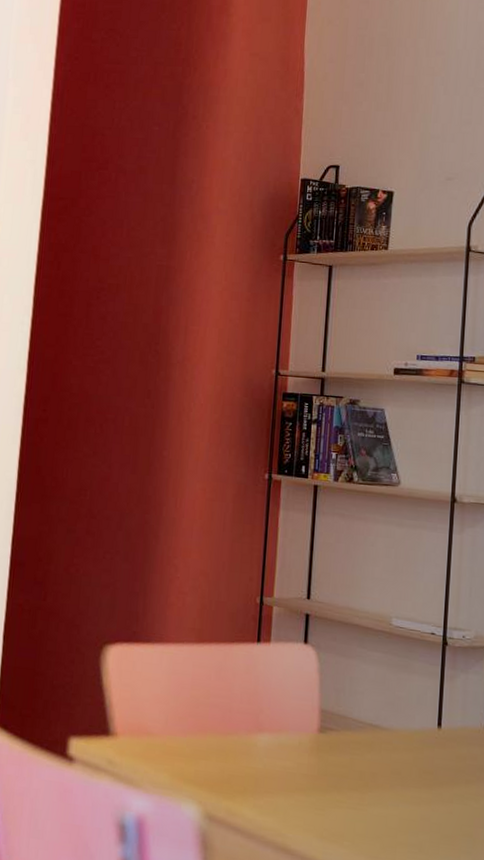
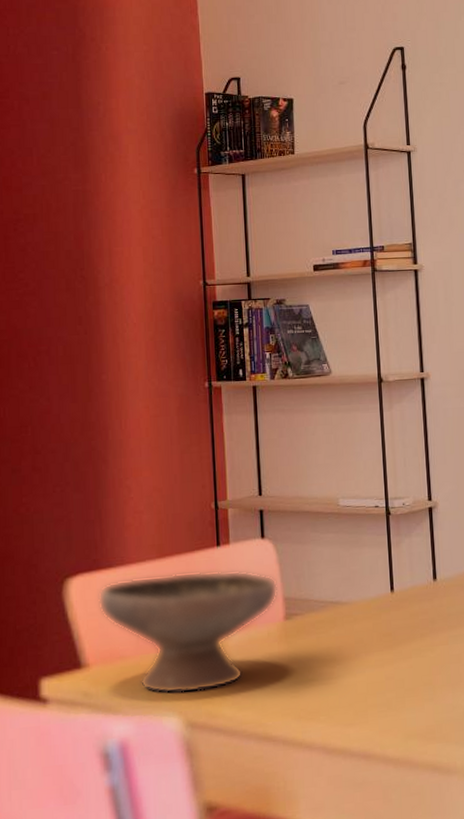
bowl: none [132,657,316,788] -> present [97,570,278,694]

